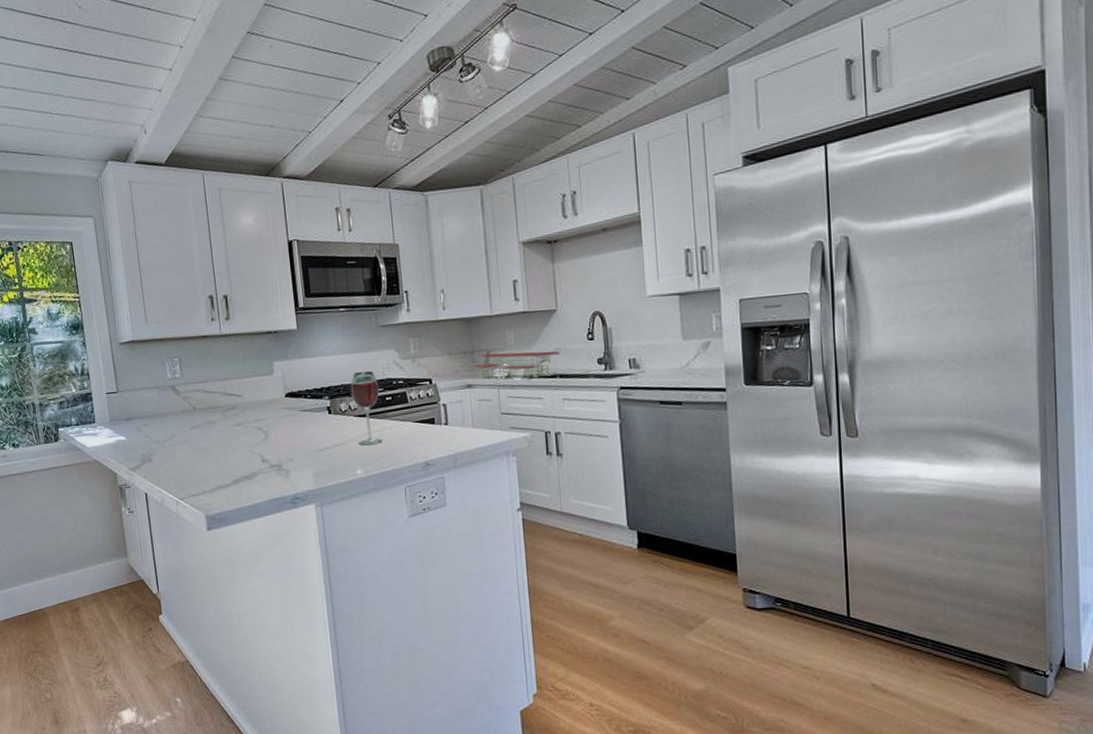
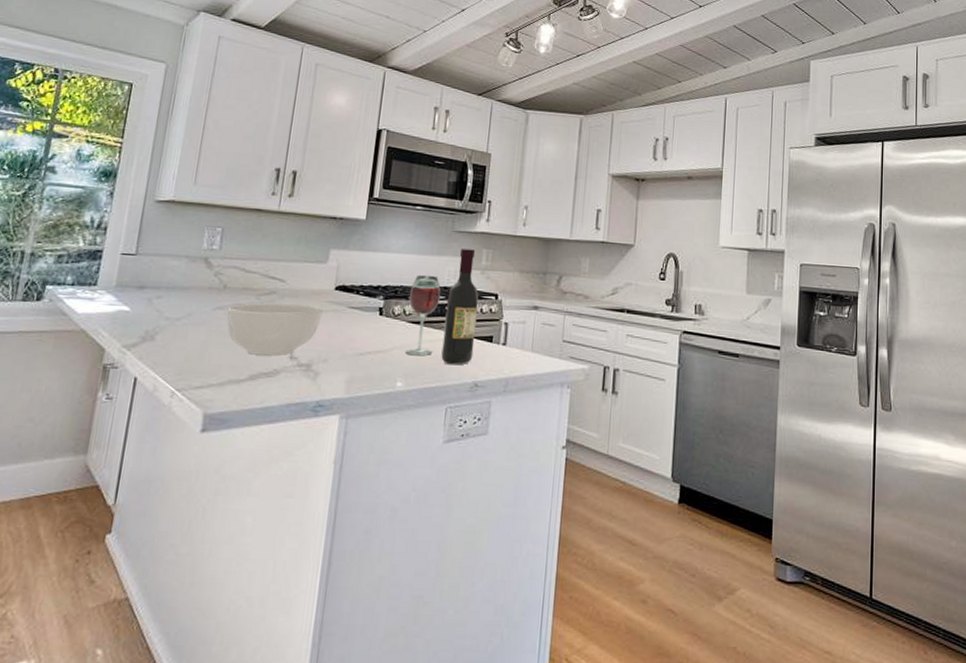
bowl: none [201,413,280,463] -> present [227,303,323,356]
wine bottle: none [385,340,420,449] -> present [441,249,479,366]
dish rack: present [472,351,563,380] -> none [542,276,634,311]

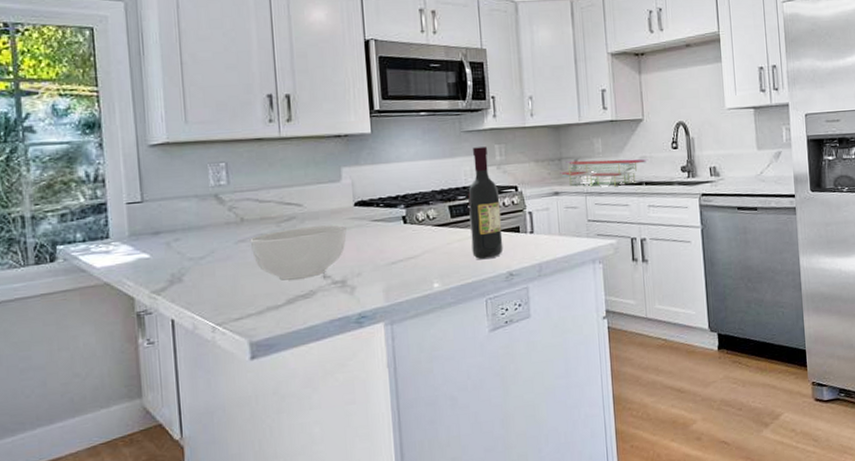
wineglass: present [405,275,441,356] -> none [429,178,463,257]
dish rack: none [542,276,634,311] -> present [560,159,649,187]

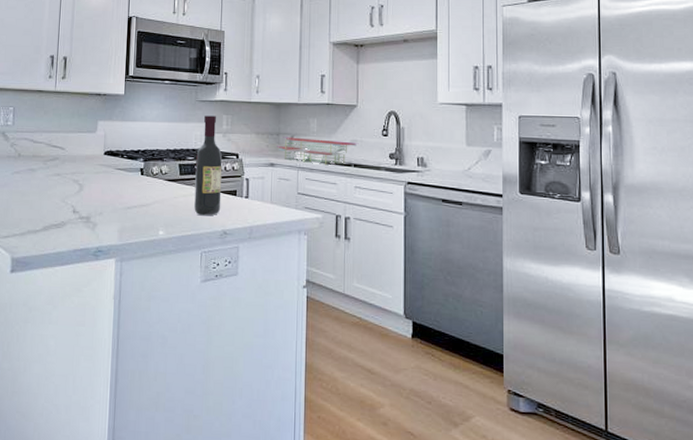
bowl: present [249,224,347,281] -> none [22,167,96,211]

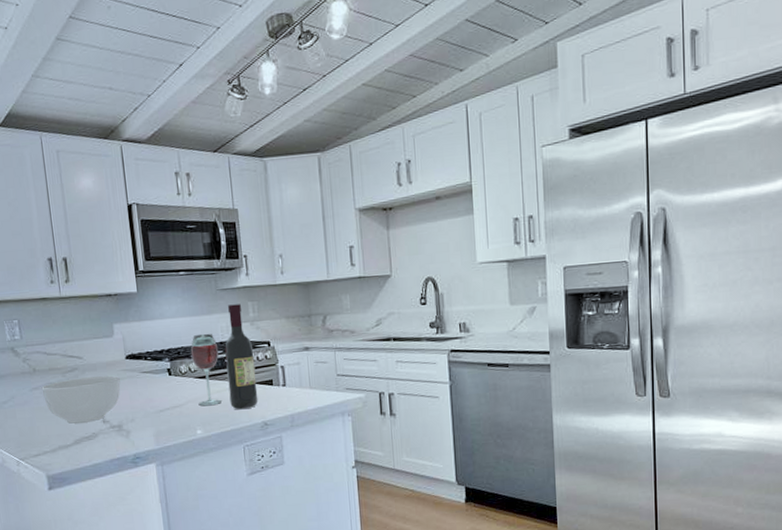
bowl: none [22,167,96,211] -> present [41,375,121,424]
wineglass: none [164,140,190,209] -> present [190,334,222,407]
dish rack: present [277,137,359,166] -> none [310,315,397,343]

